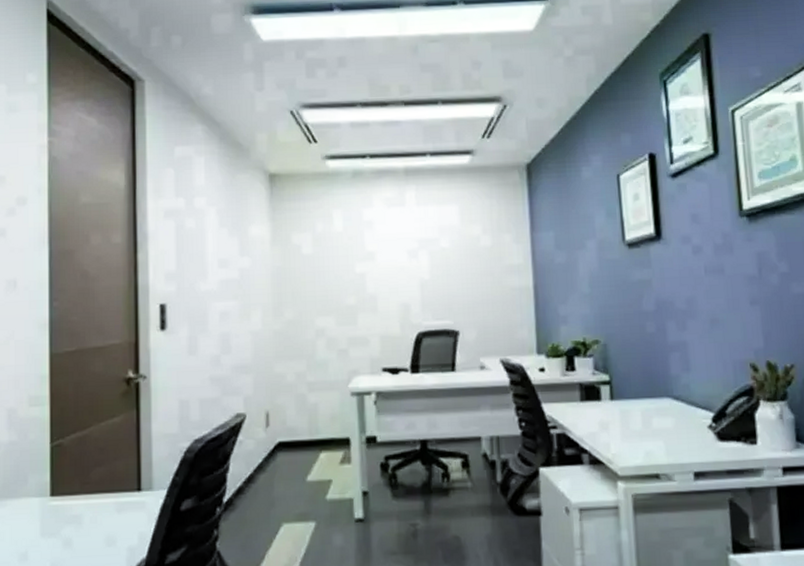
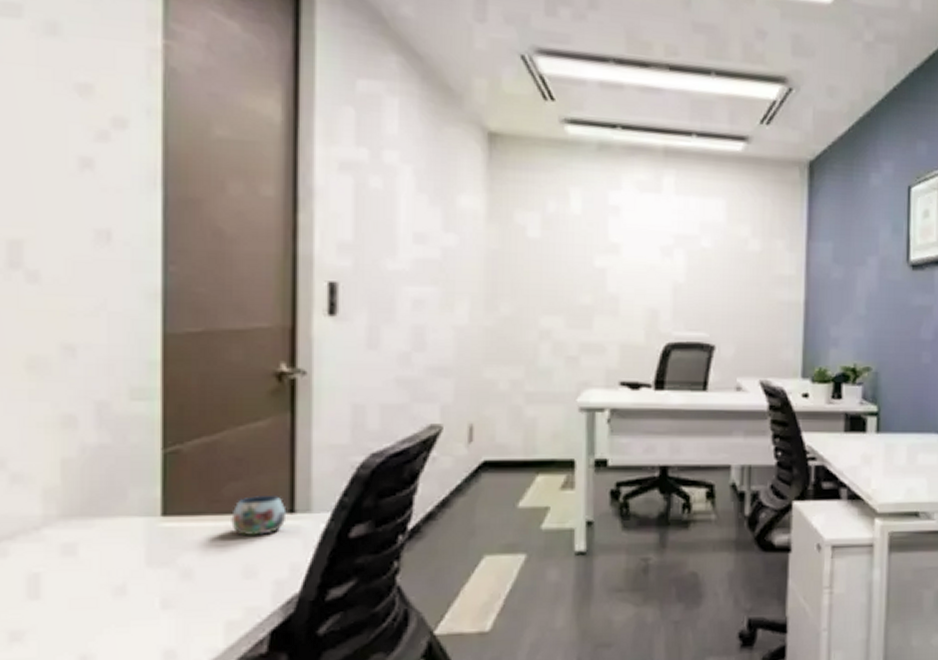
mug: none [97,476,136,511] -> present [231,494,287,537]

